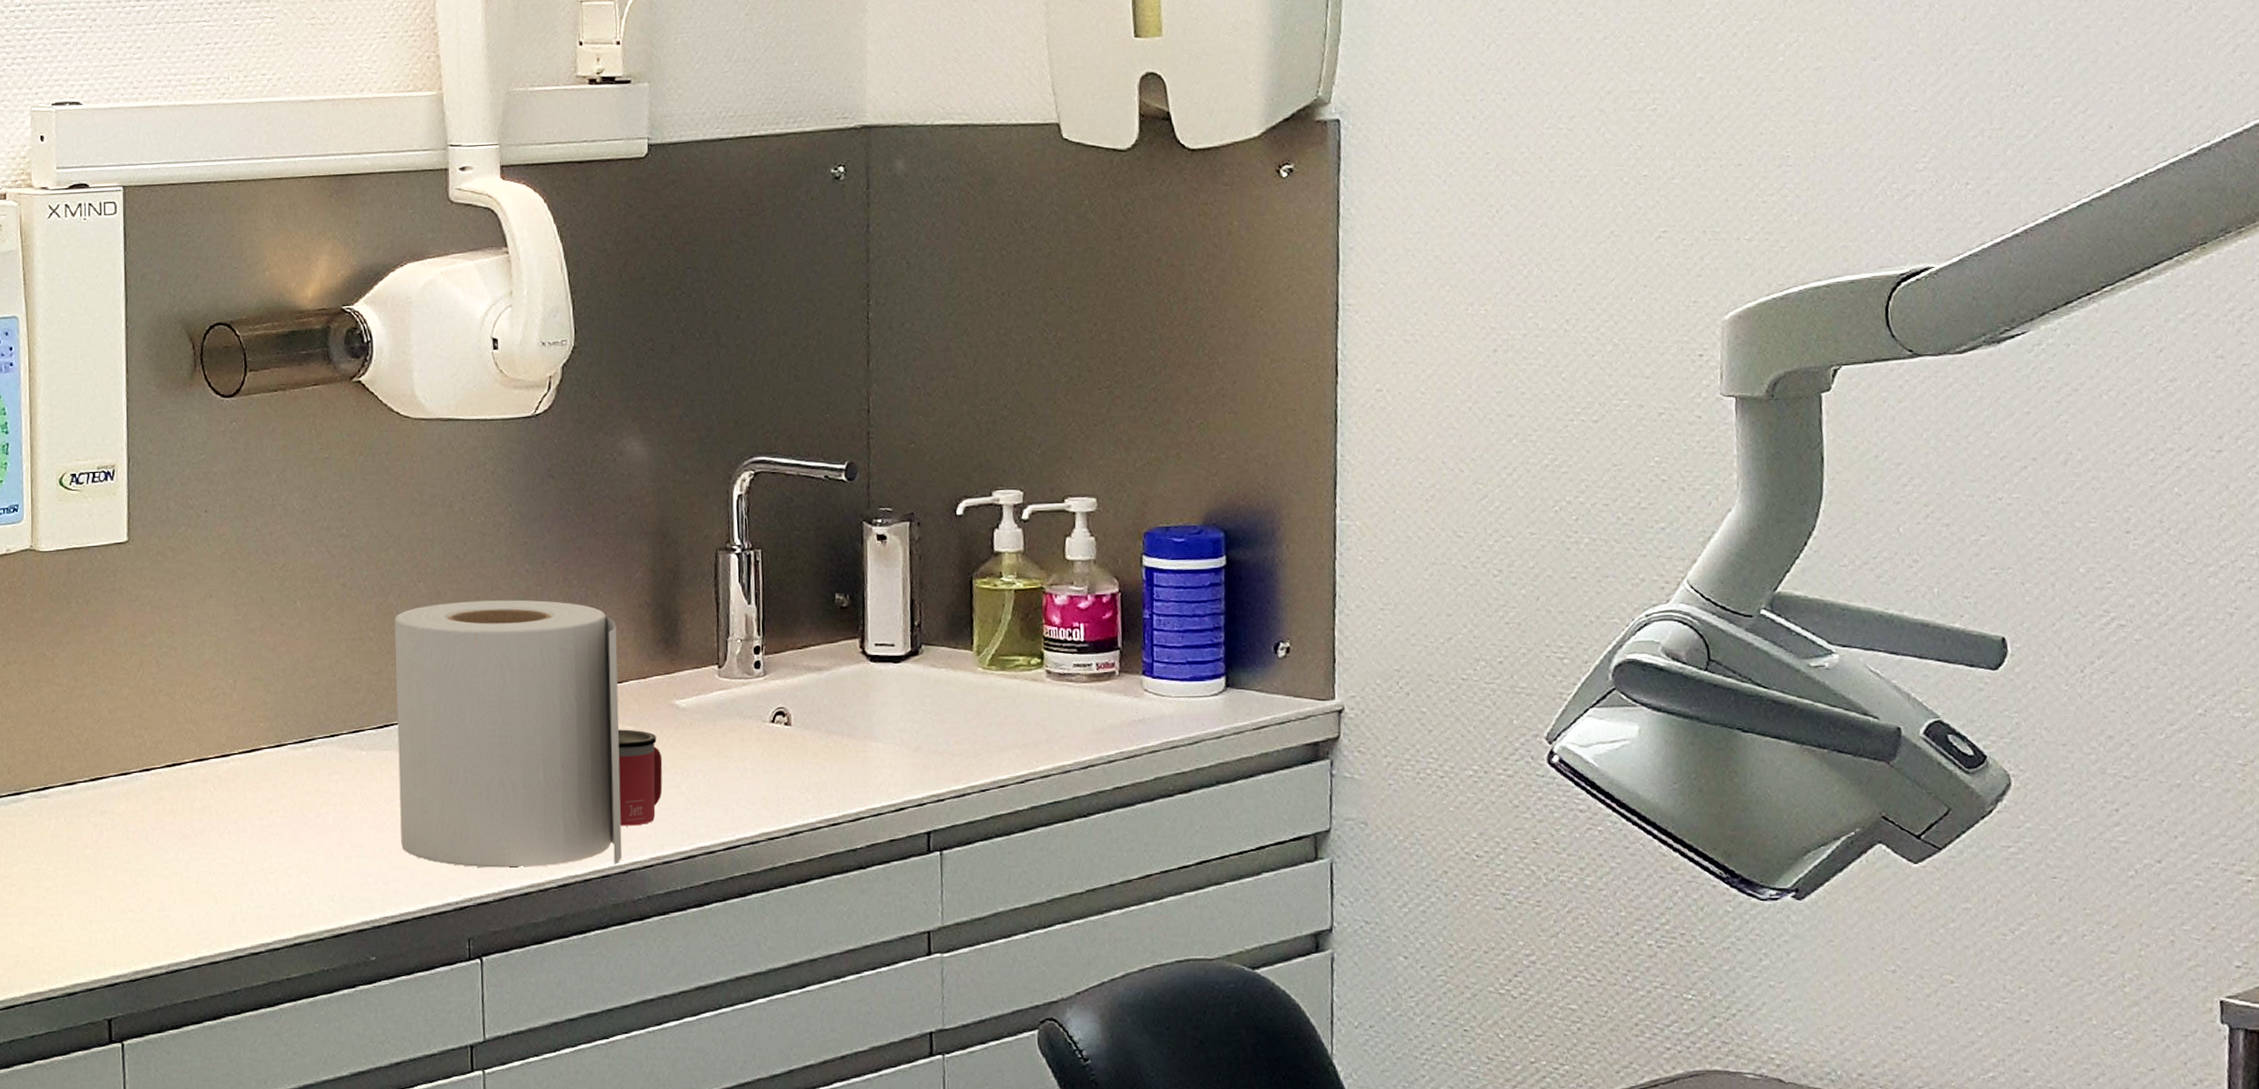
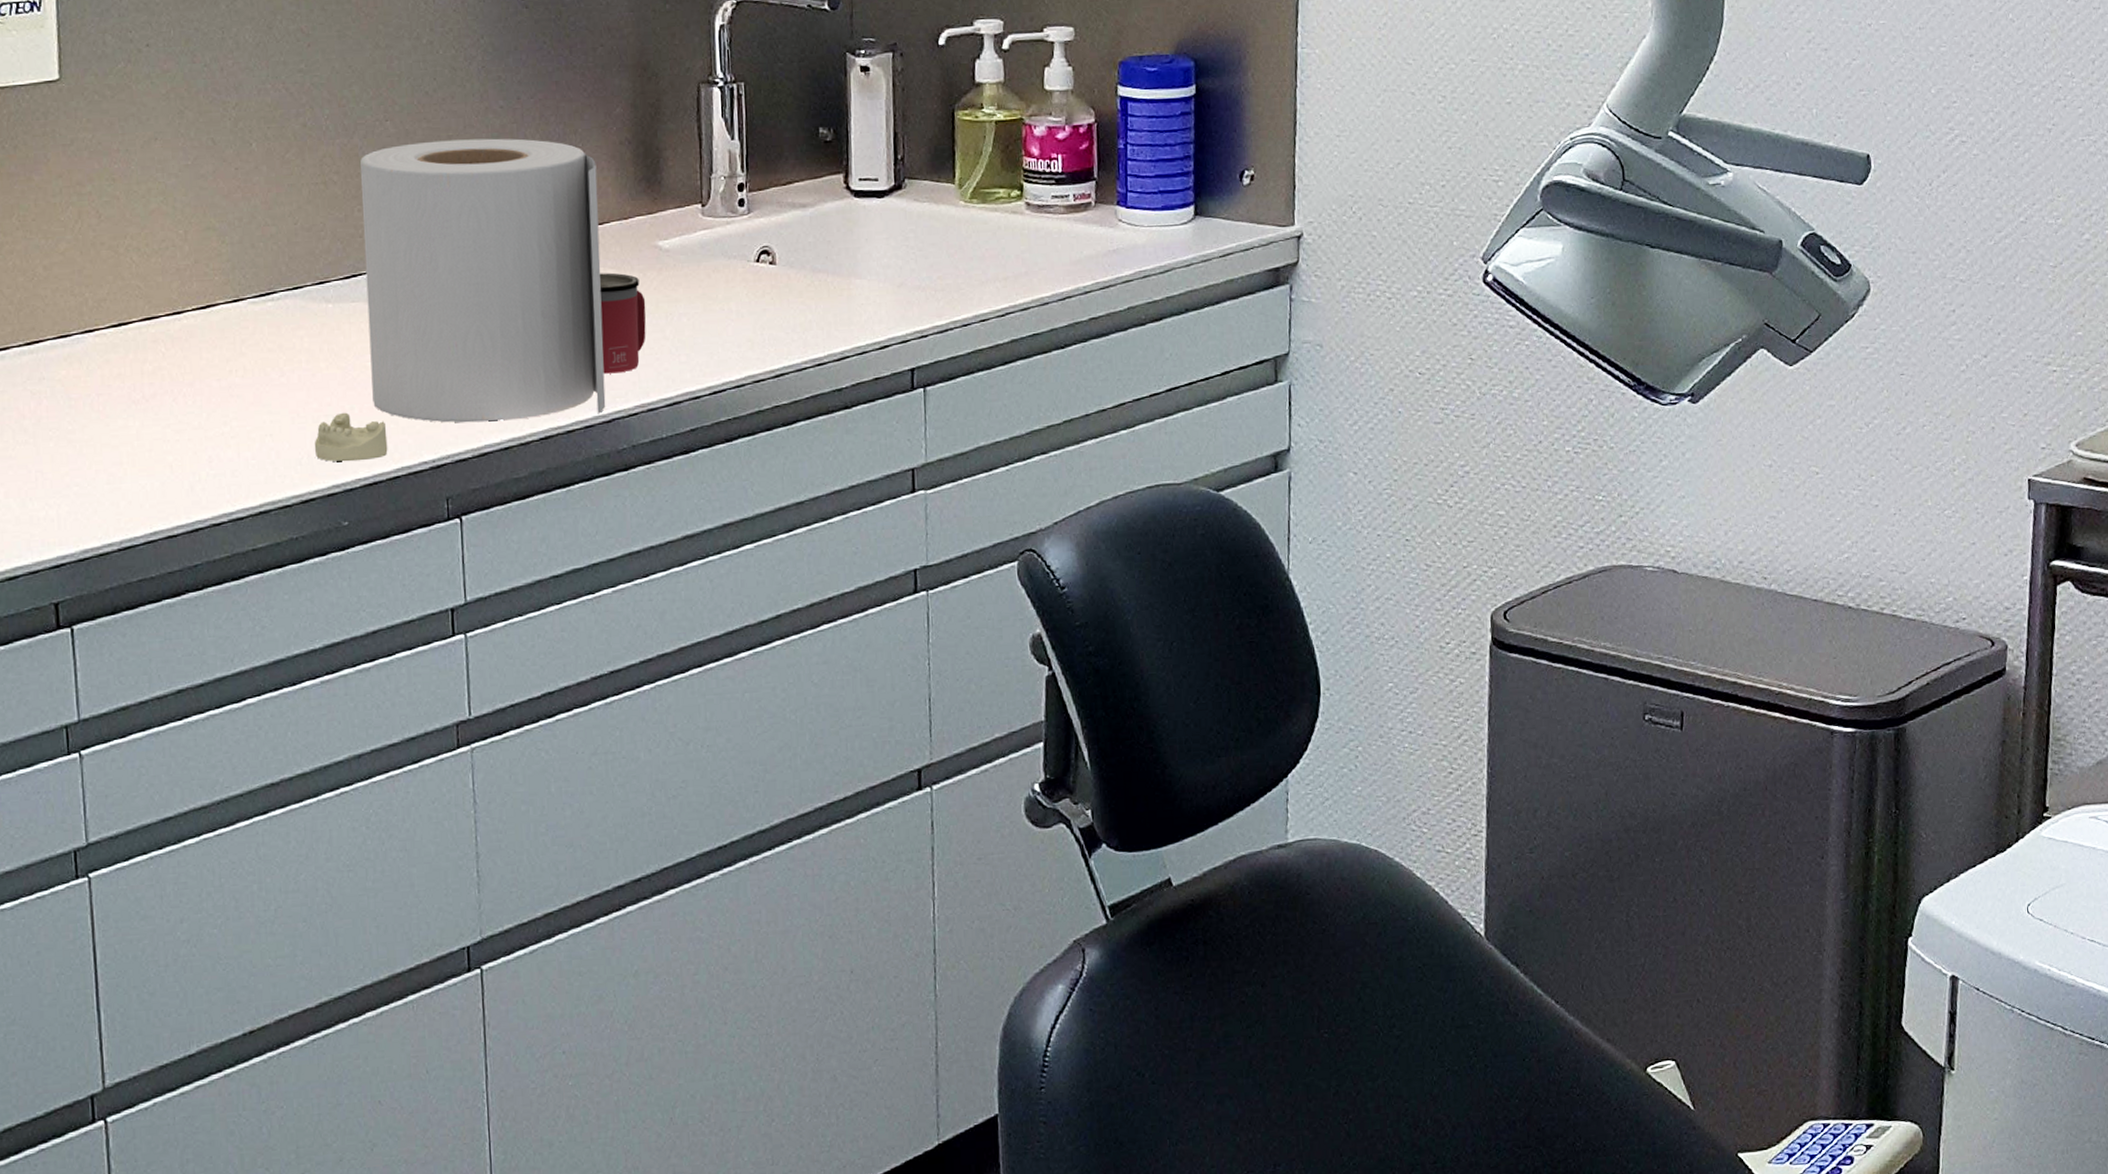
dental model: none [346,853,414,900] -> present [314,412,388,462]

